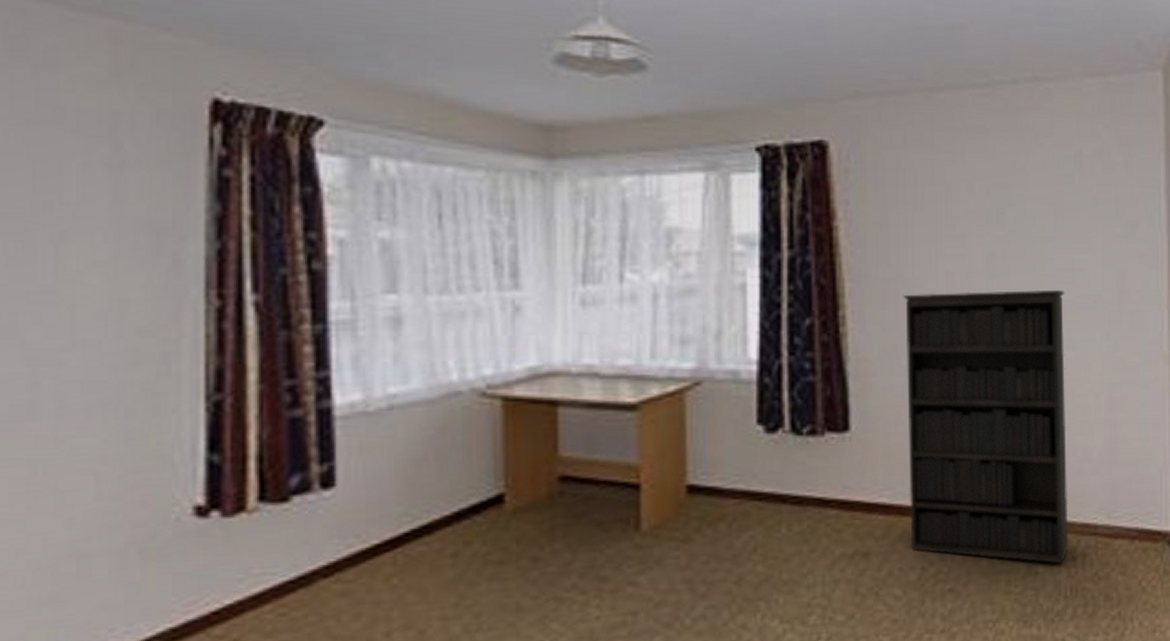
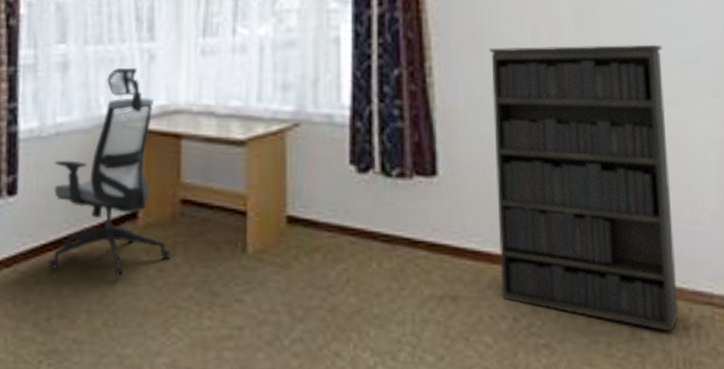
office chair: none [383,322,549,573] -> present [47,67,171,276]

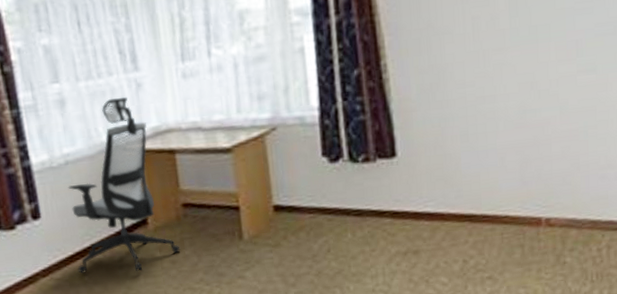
bookshelf: present [488,44,679,332] -> none [434,20,594,255]

